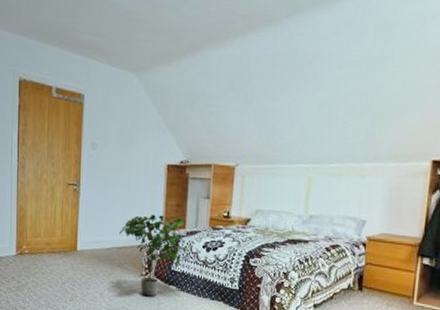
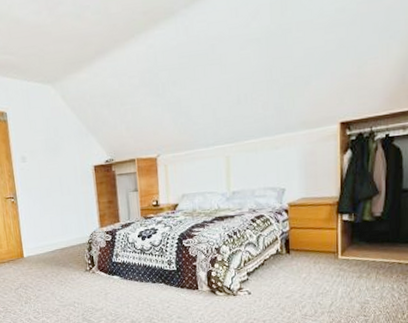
potted plant: present [119,215,187,298] -> none [60,212,124,290]

